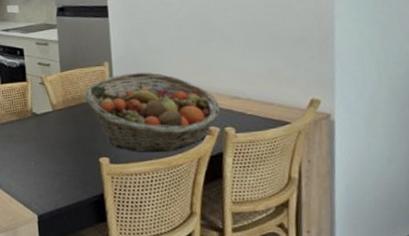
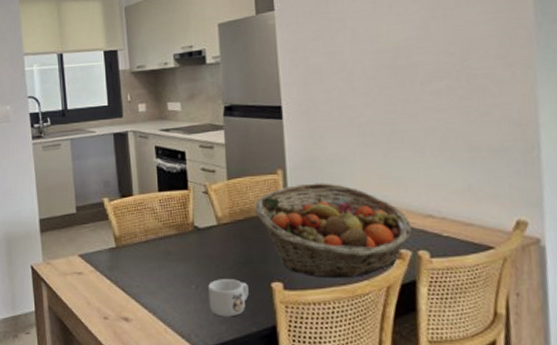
mug: none [45,156,80,188] -> present [208,279,249,317]

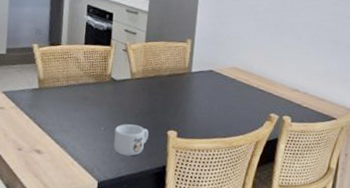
fruit basket: present [254,183,413,279] -> none [164,53,282,133]

